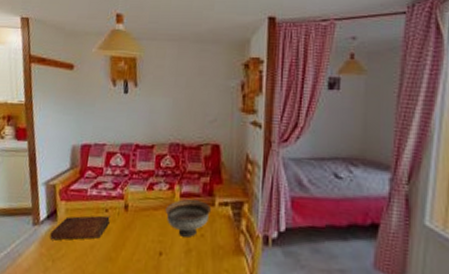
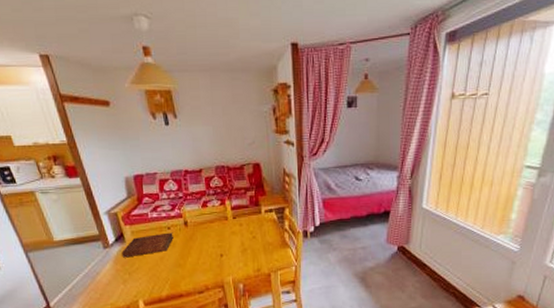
bowl: present [165,199,212,237] -> none [220,211,259,240]

